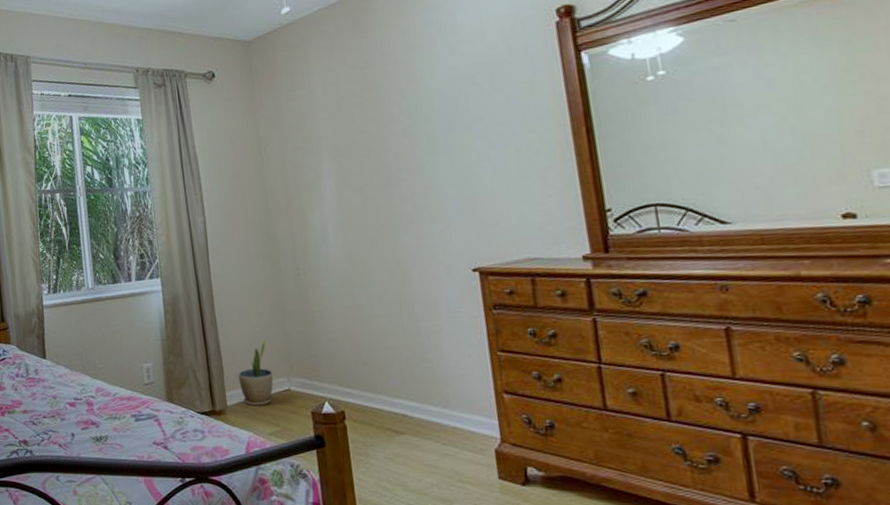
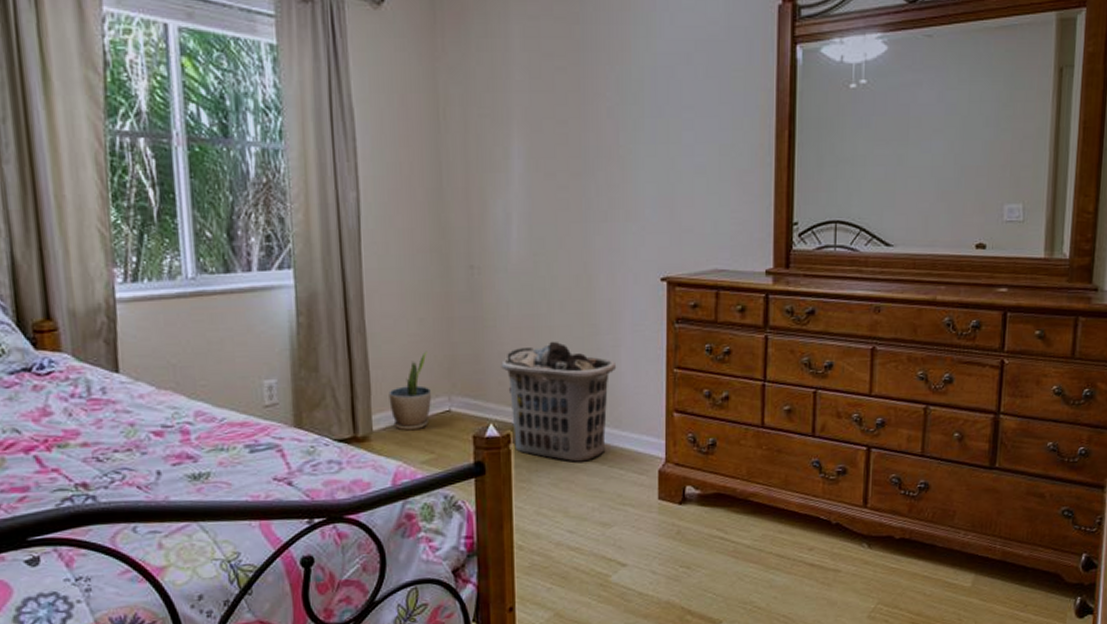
clothes hamper: none [330,328,439,439] -> present [501,341,617,462]

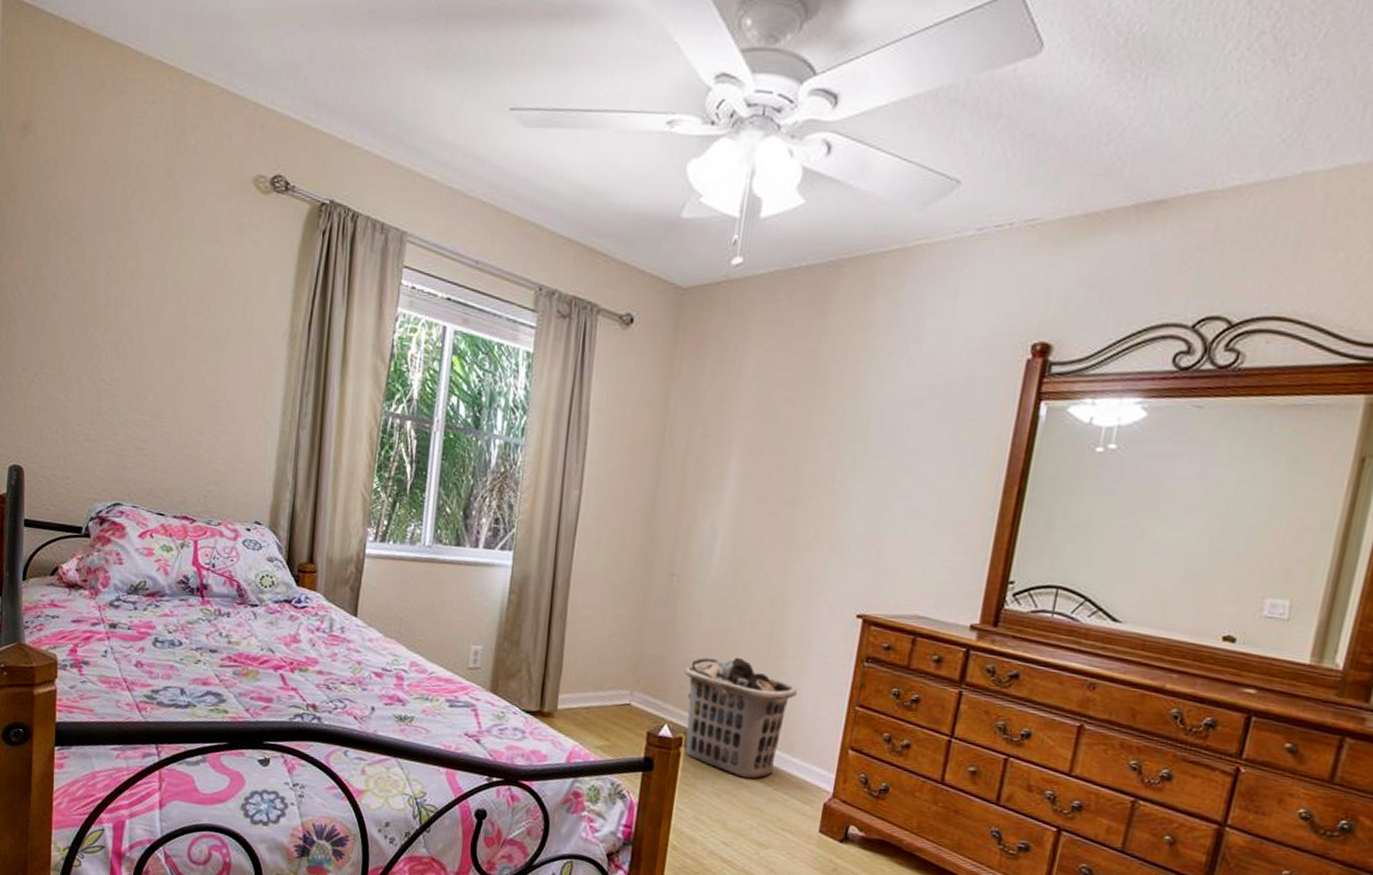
potted plant: present [389,351,431,431] -> none [576,645,618,717]

